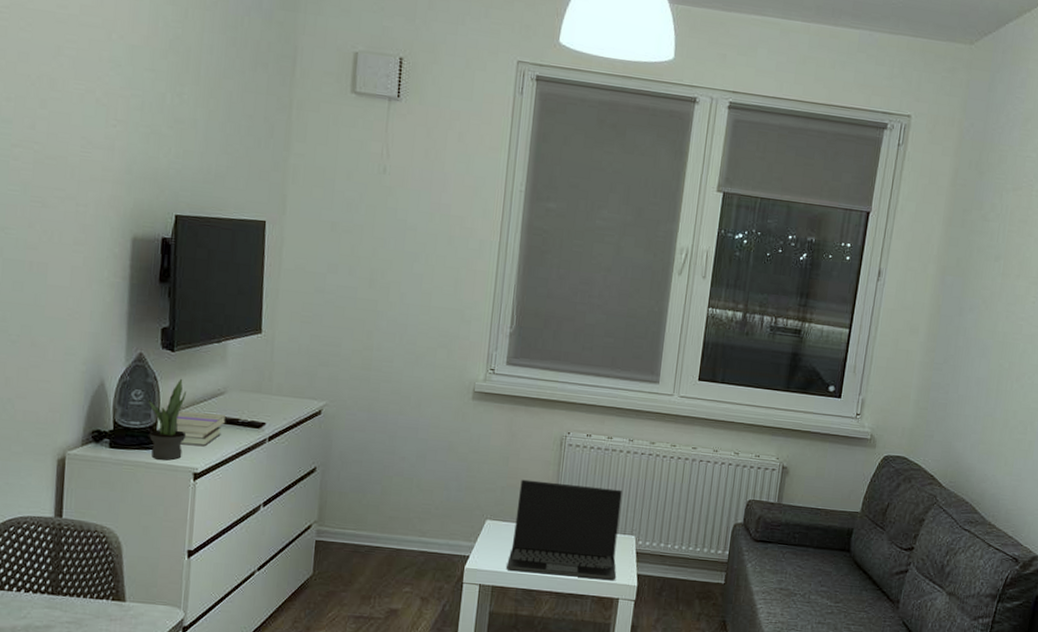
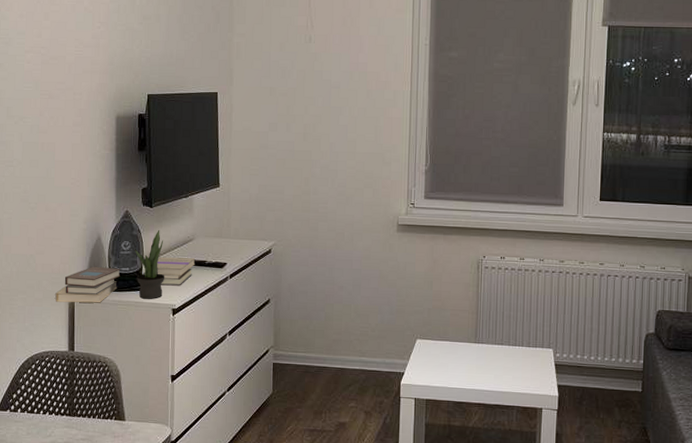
books: none [39,418,129,462] -> present [55,267,121,303]
laptop: present [507,479,622,580] -> none [438,301,538,391]

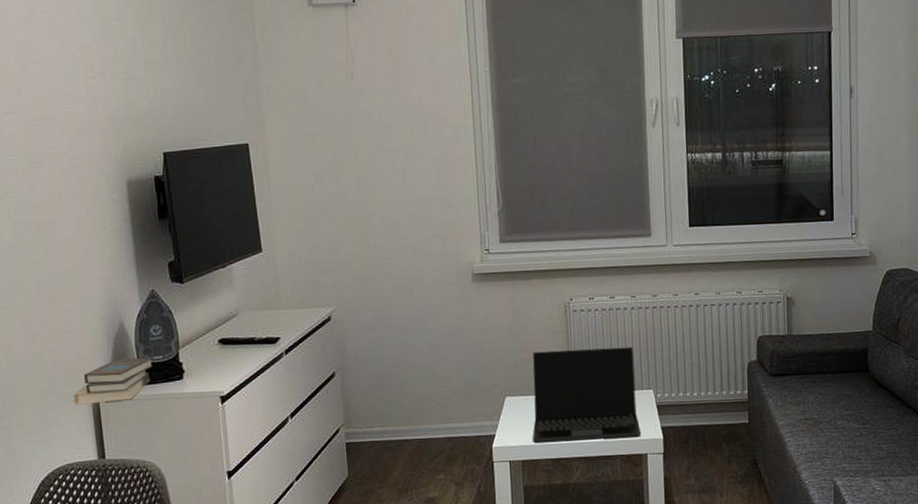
potted plant: present [134,229,165,299] -> none [166,307,208,389]
books: present [142,257,196,286] -> none [179,336,243,371]
laptop: none [438,301,538,391] -> present [533,346,642,443]

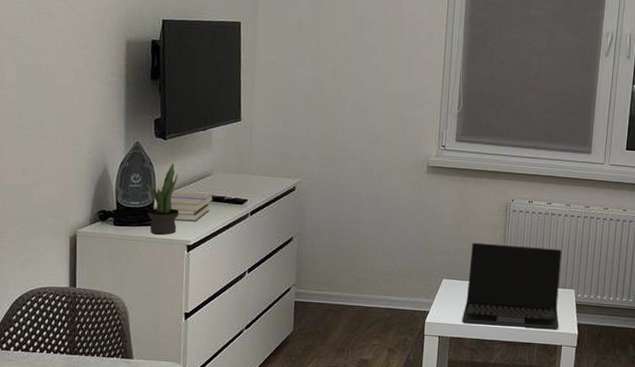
books: present [74,357,153,405] -> none [54,200,130,238]
potted plant: none [166,307,208,389] -> present [145,162,180,235]
books: none [179,336,243,371] -> present [154,191,214,222]

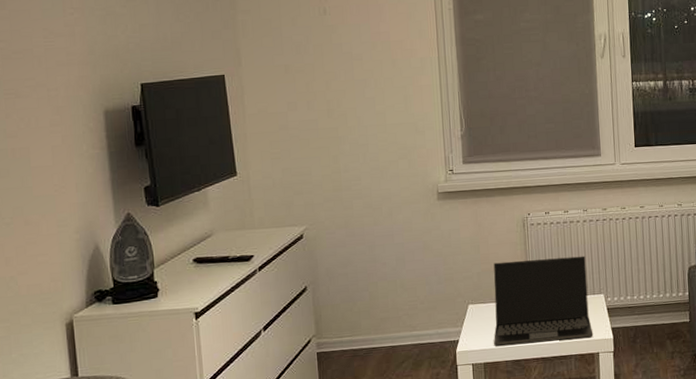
potted plant: present [145,162,180,235] -> none [142,229,183,307]
books: present [154,191,214,222] -> none [154,255,217,289]

